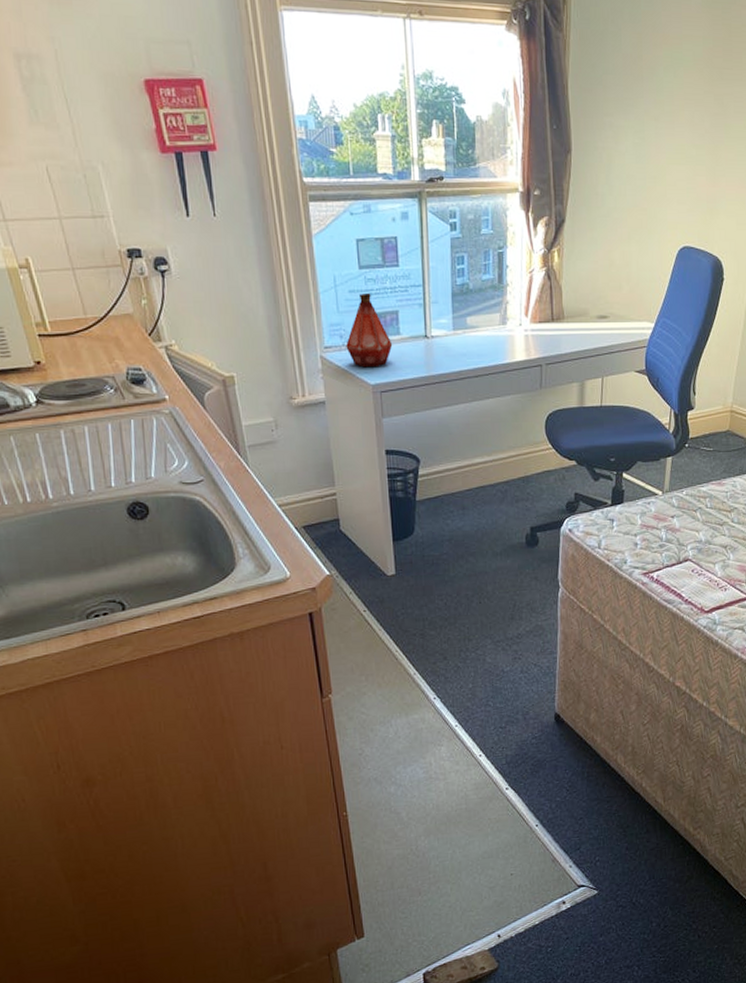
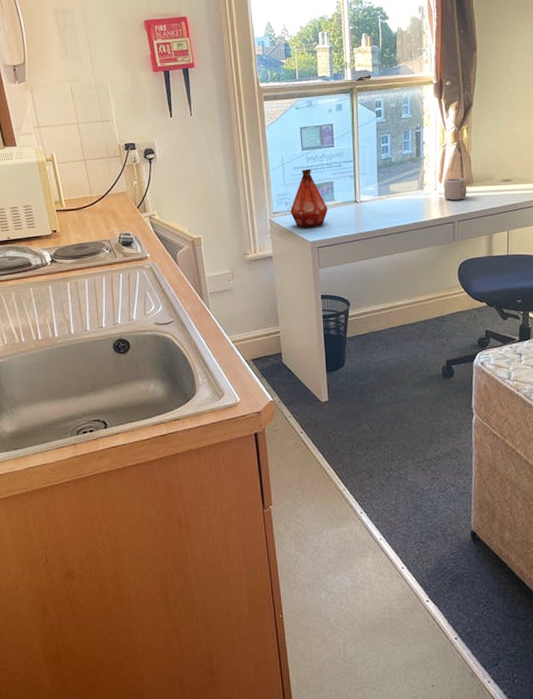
mug: none [530,312,557,339] -> present [443,178,467,200]

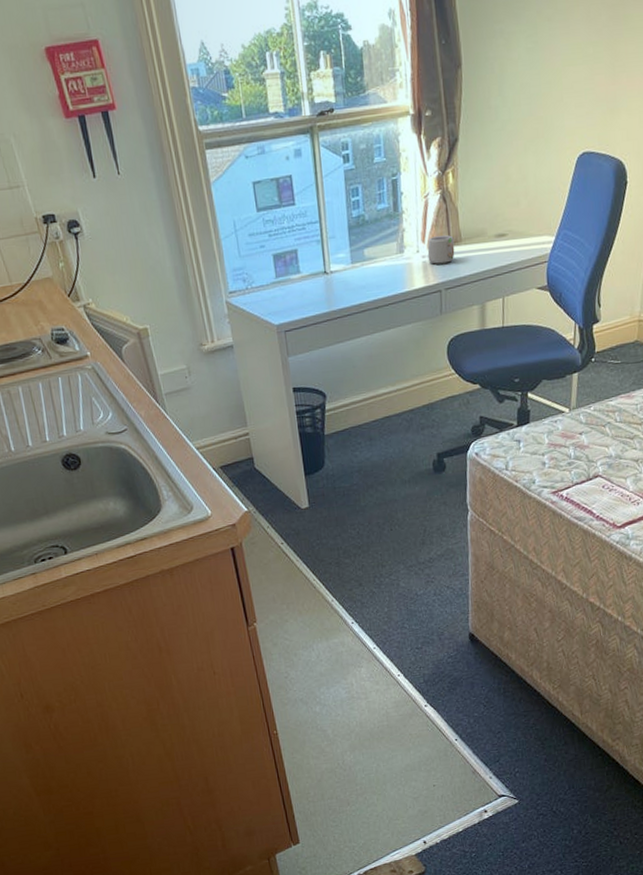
bottle: present [290,168,328,228] -> none [249,234,294,309]

